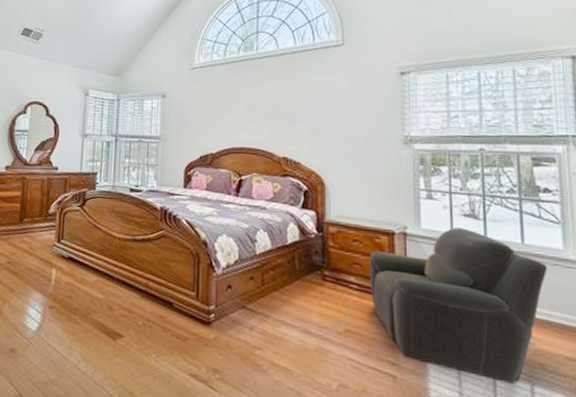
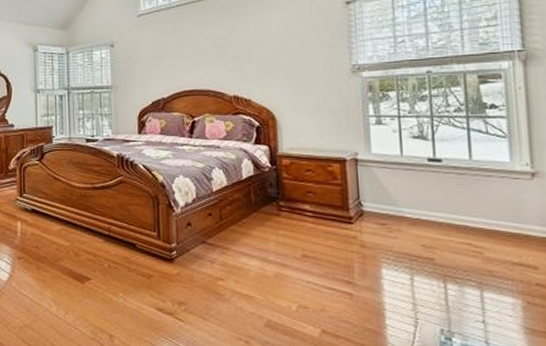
armchair: present [370,227,548,384] -> none [323,149,495,291]

